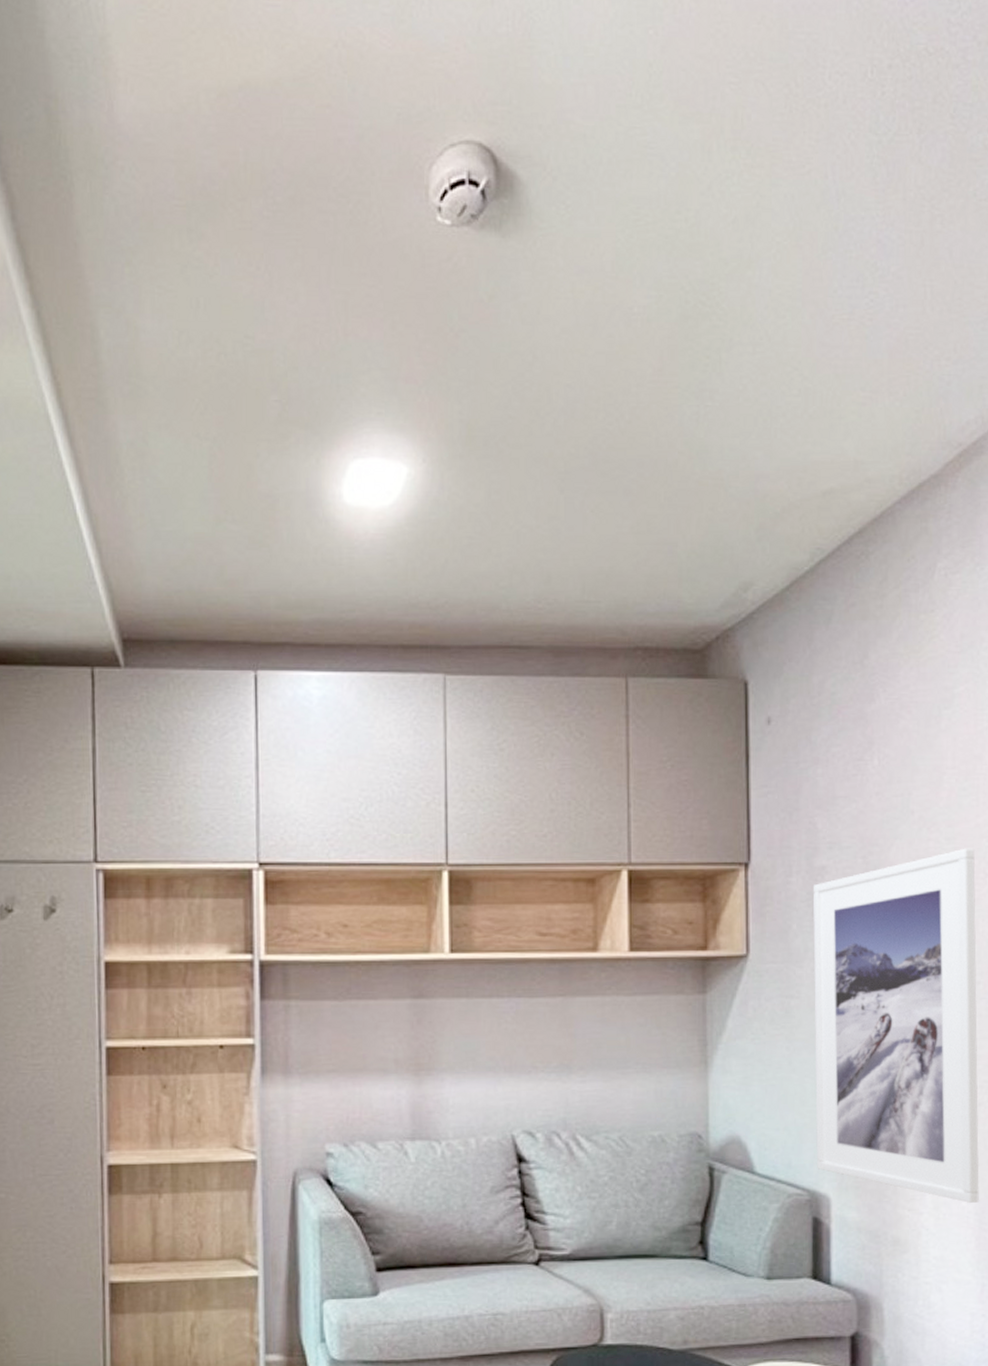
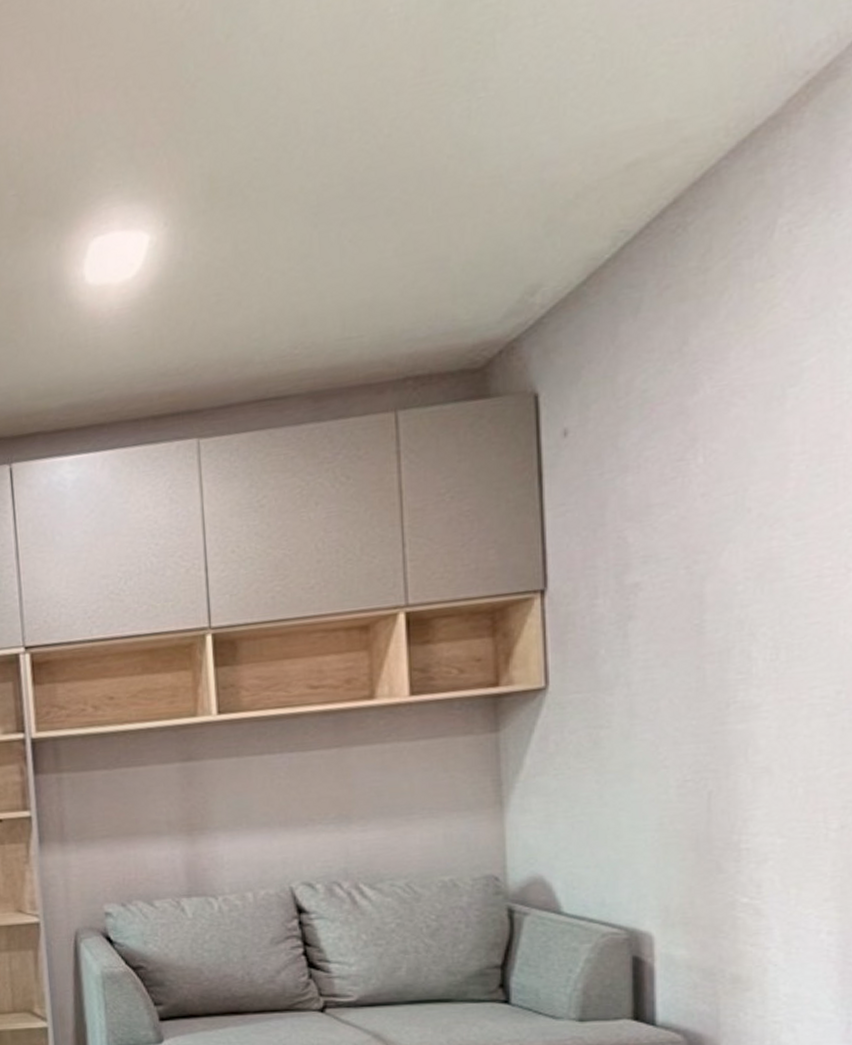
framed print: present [813,848,979,1203] -> none [624,541,843,935]

